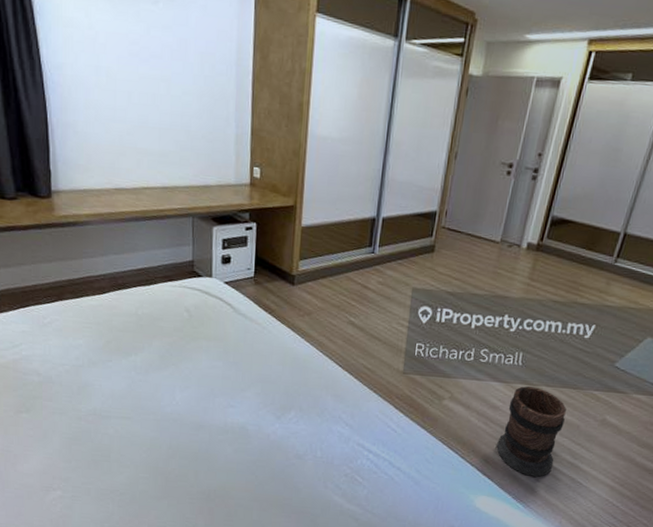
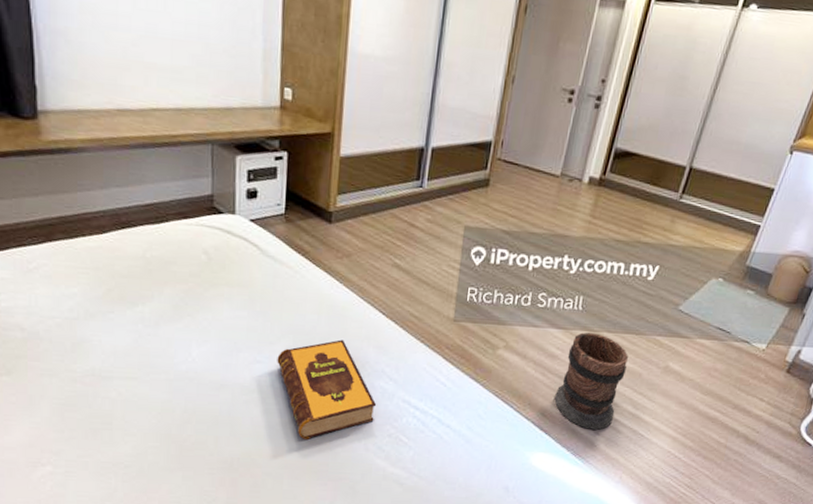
hardback book: none [247,388,335,476] -> present [277,339,377,439]

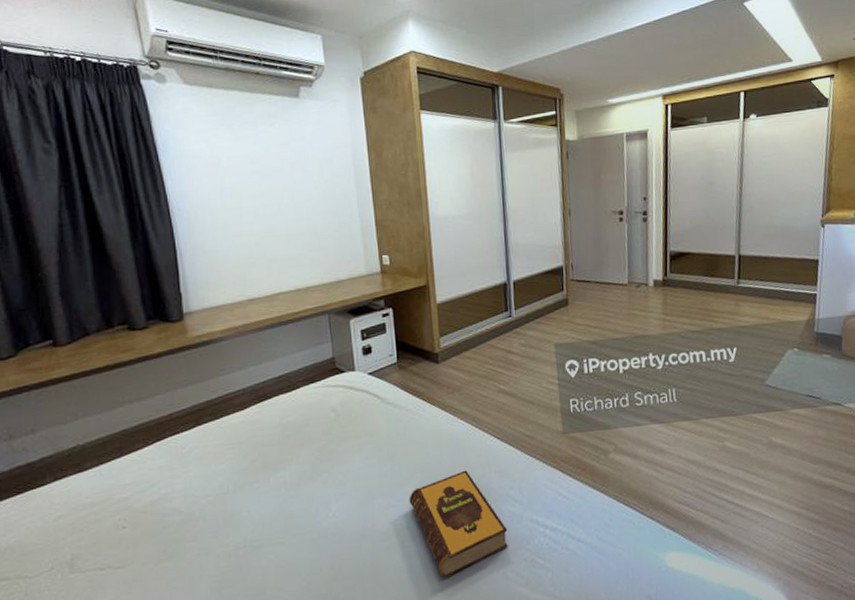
wooden barrel: present [554,332,628,430] -> none [673,421,734,519]

